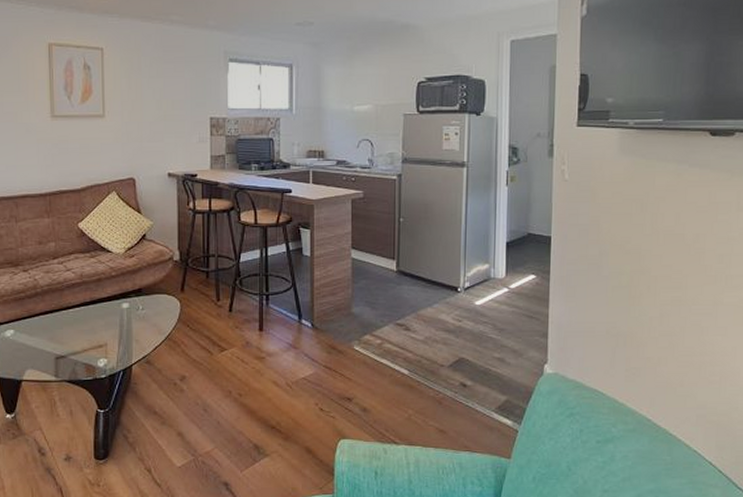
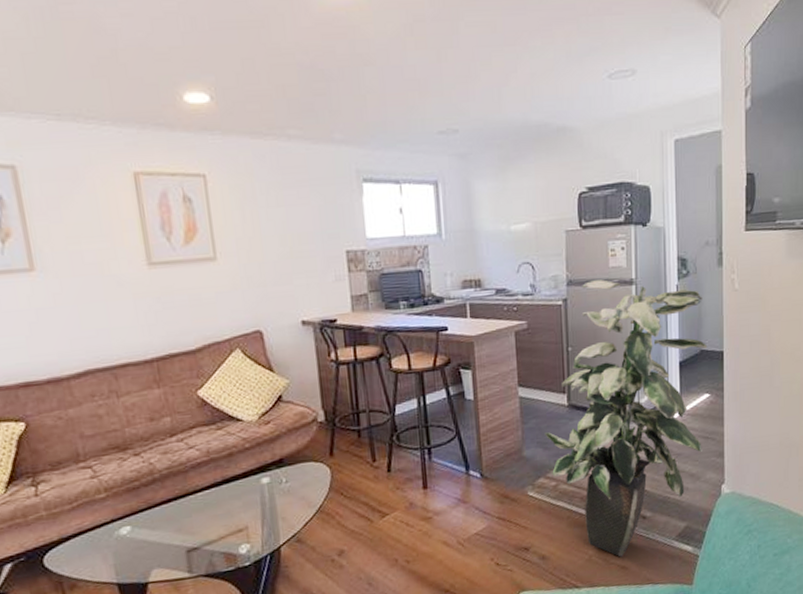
indoor plant: none [373,160,534,421] -> present [544,279,707,557]

